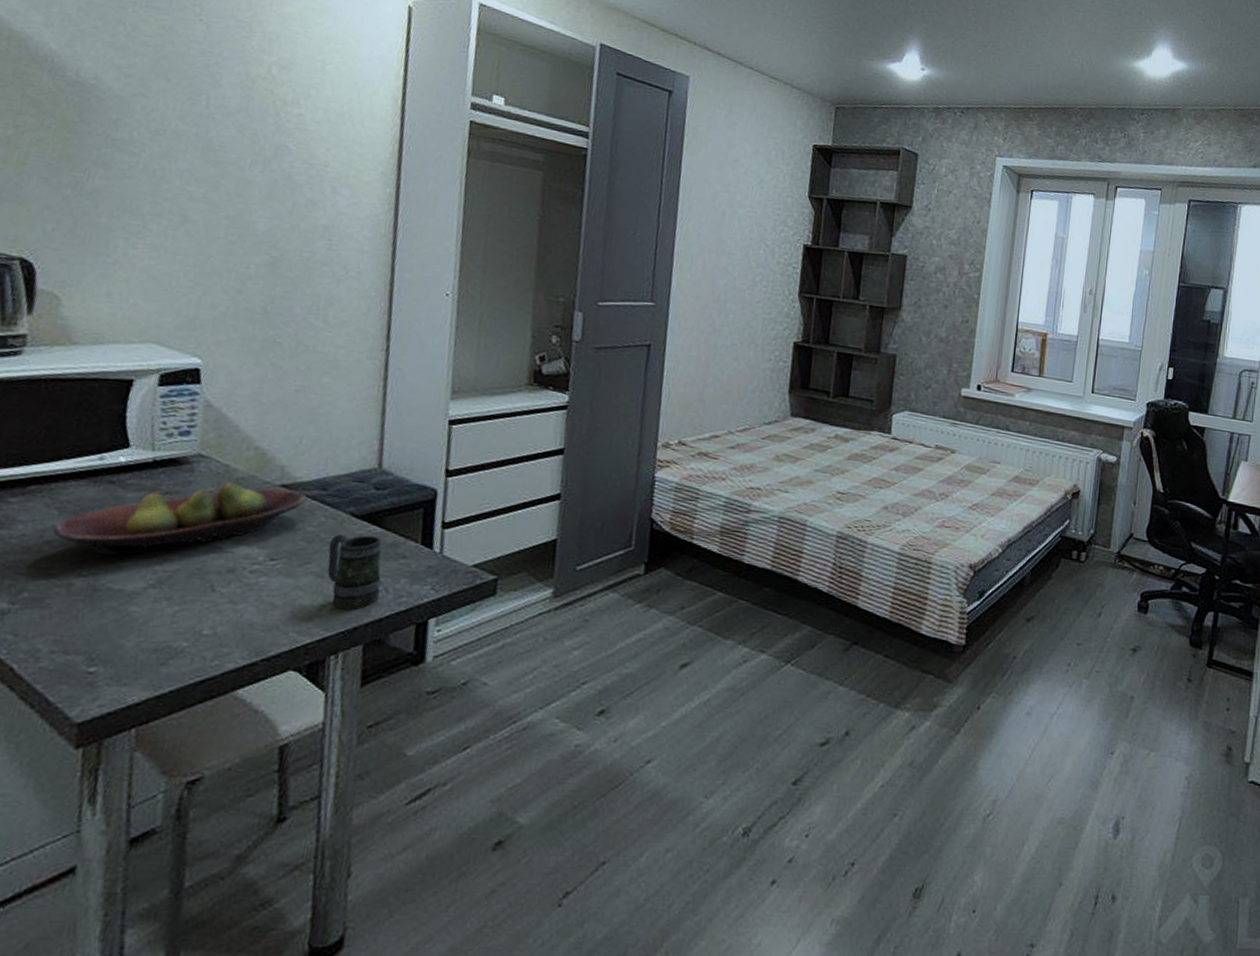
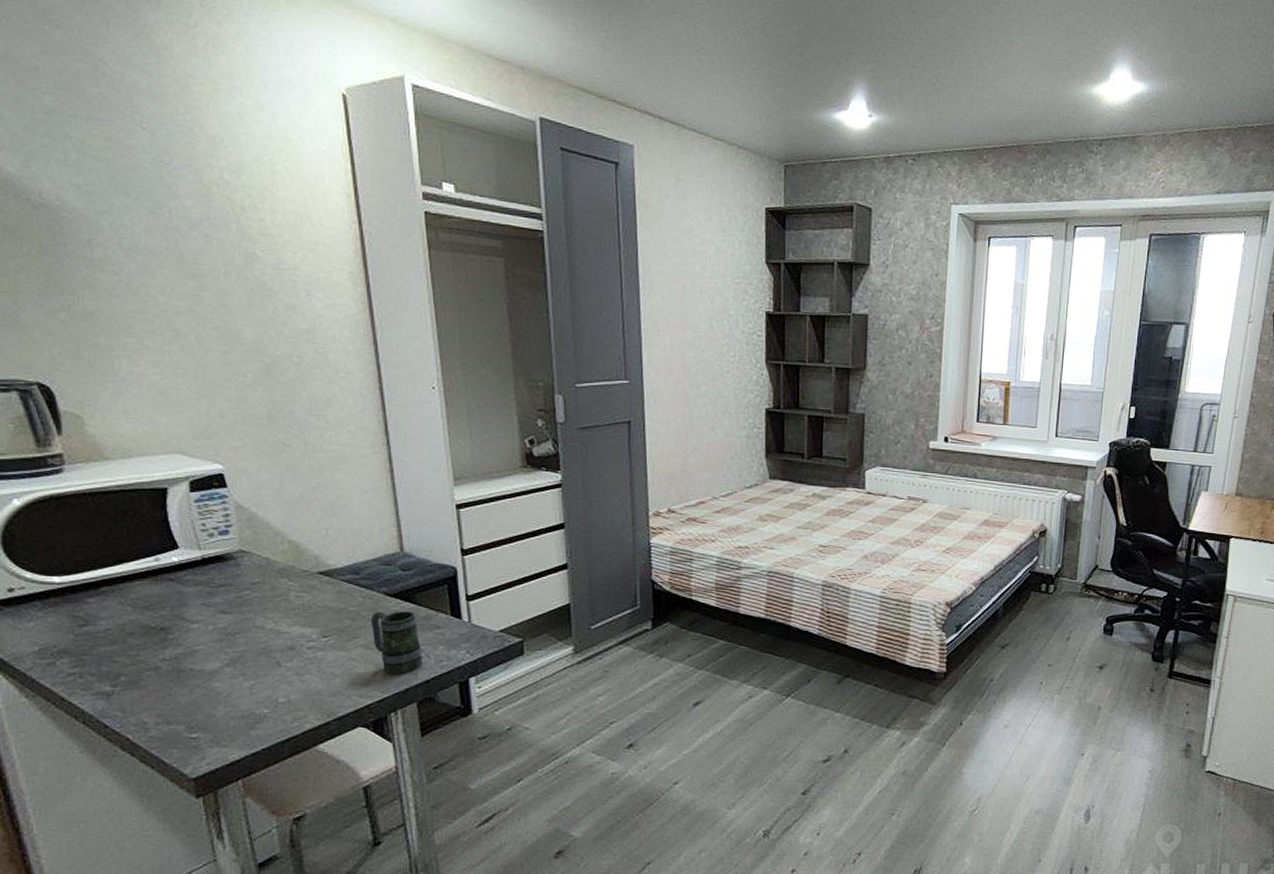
fruit bowl: present [53,483,307,557] -> none [131,574,343,643]

